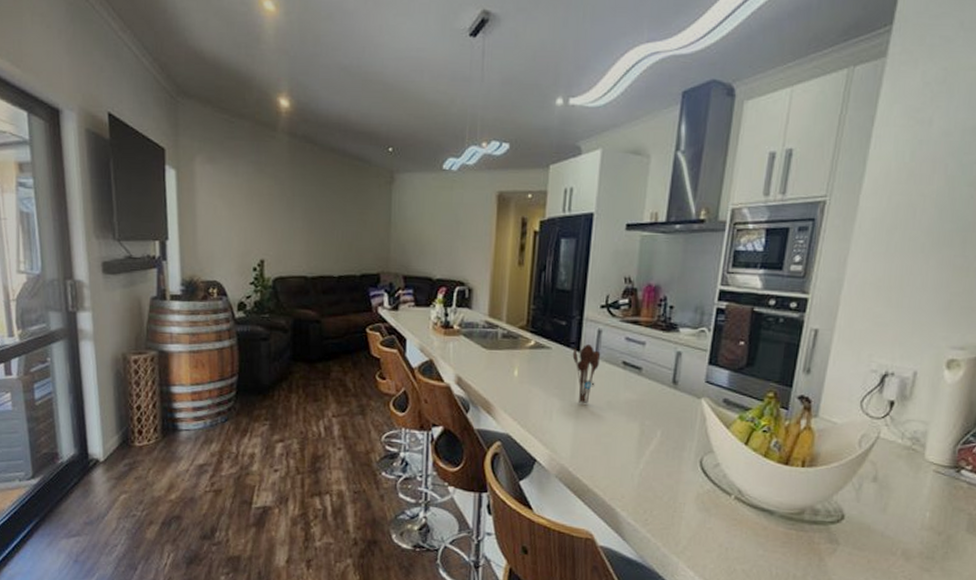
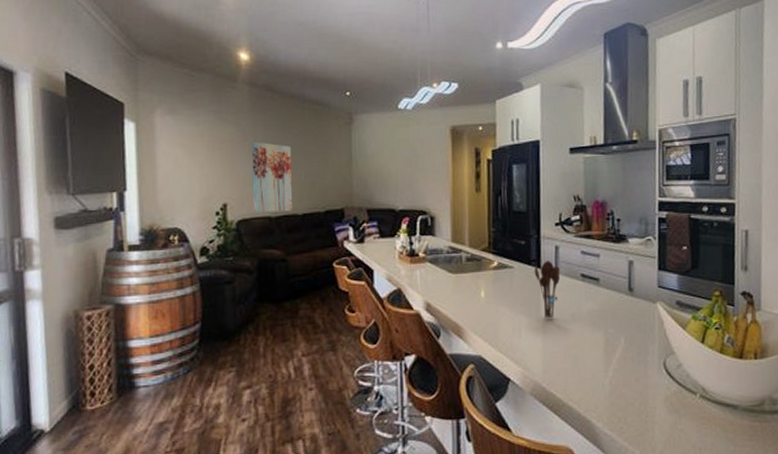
wall art: none [289,197,330,272] -> present [251,141,293,212]

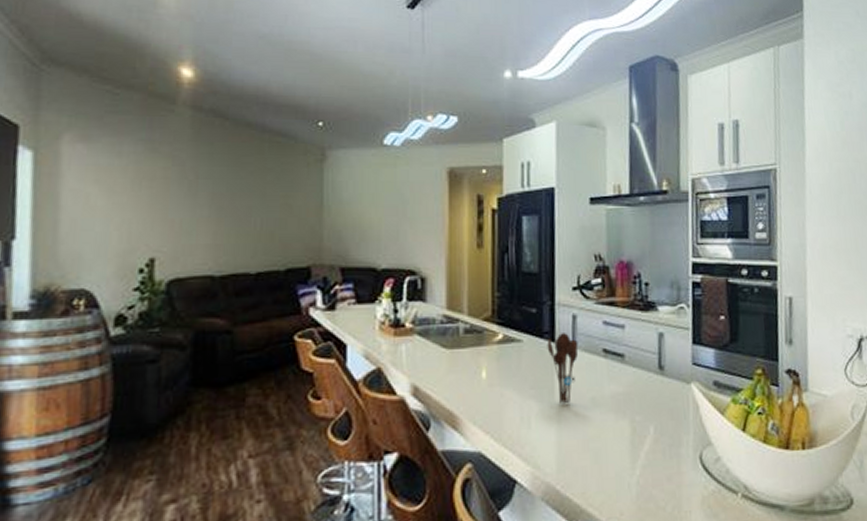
wall art: present [251,141,293,212] -> none [190,180,245,270]

